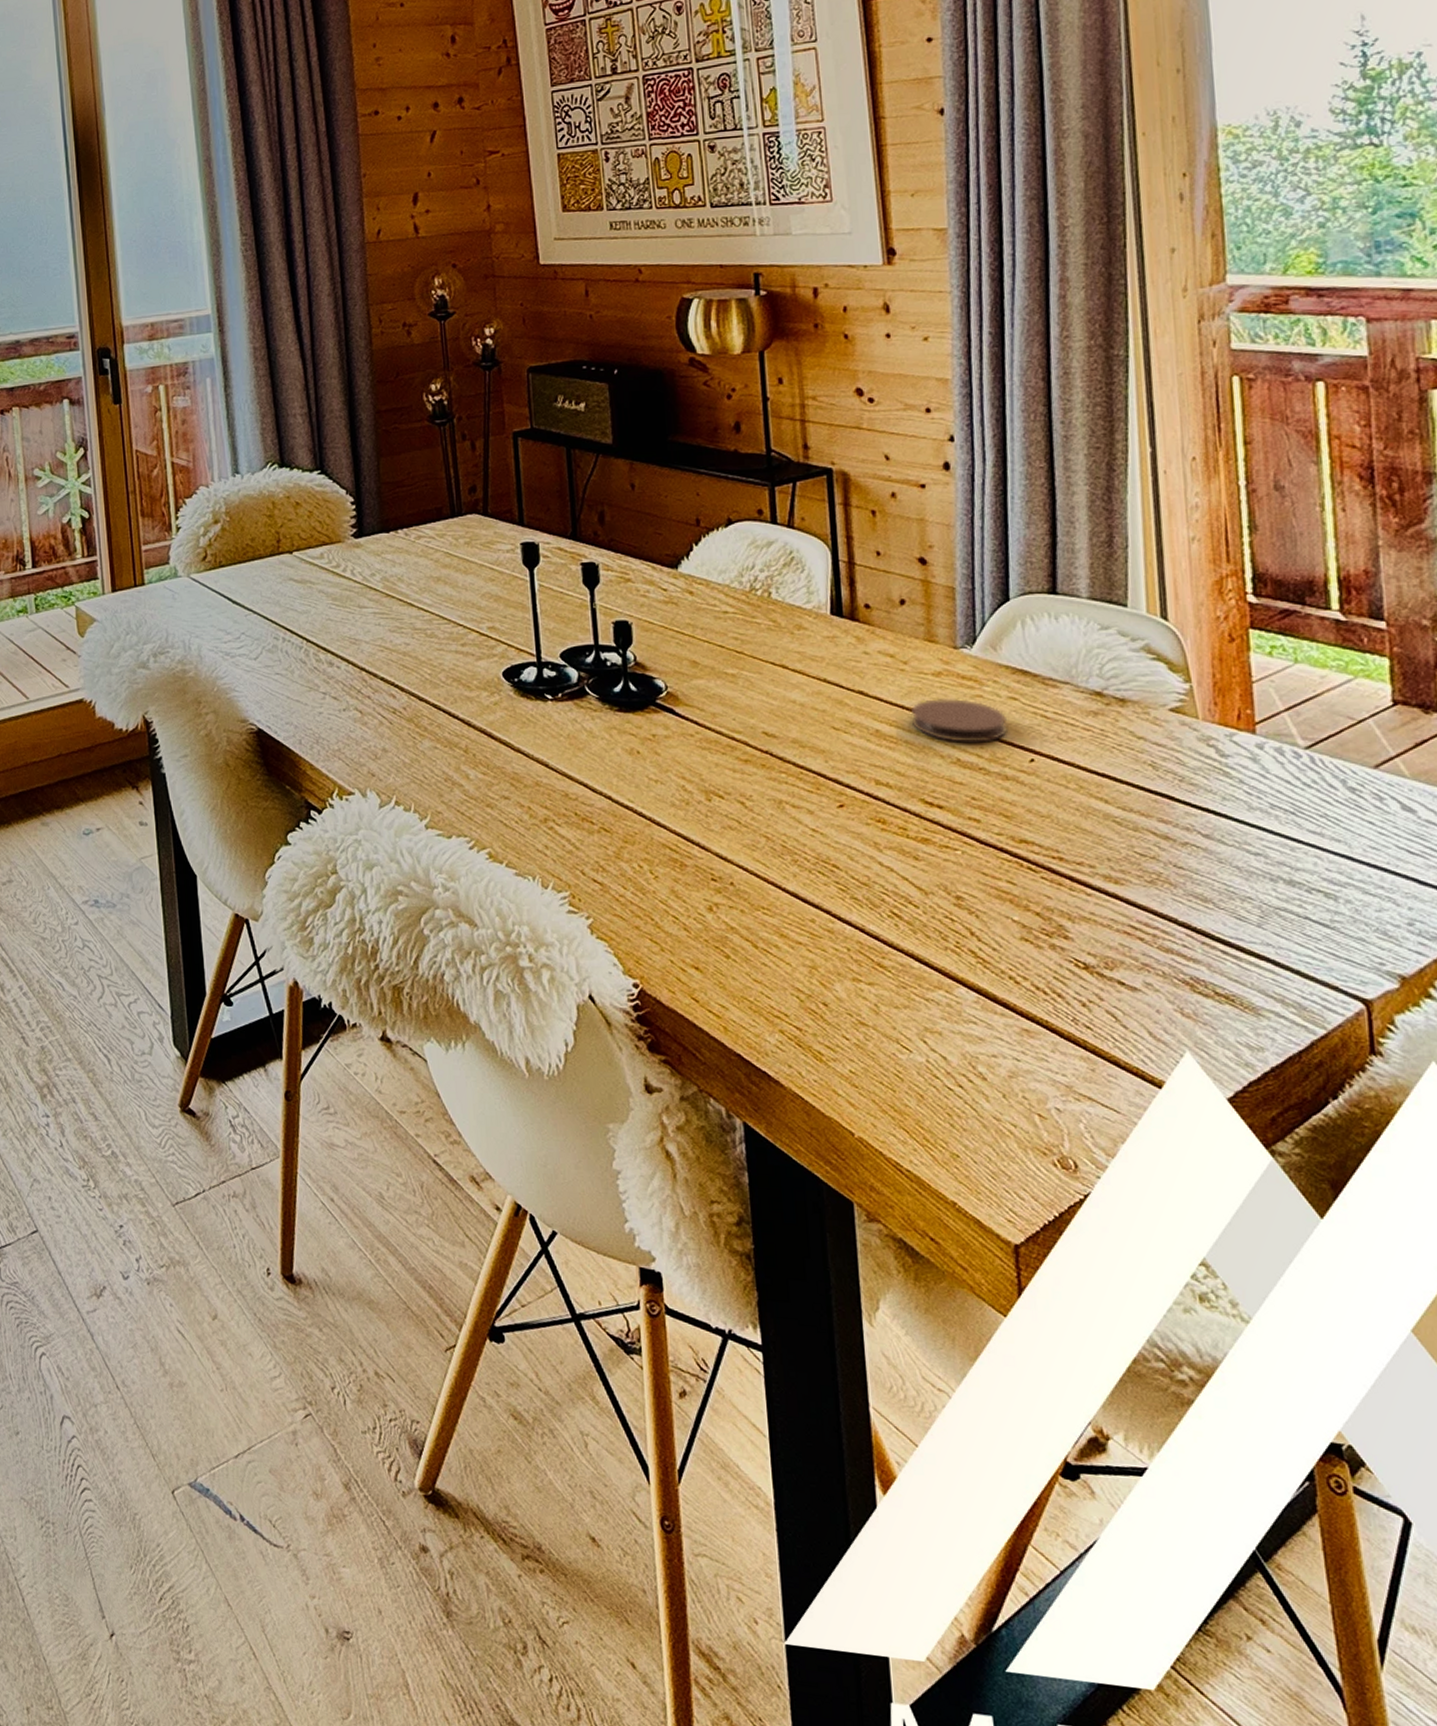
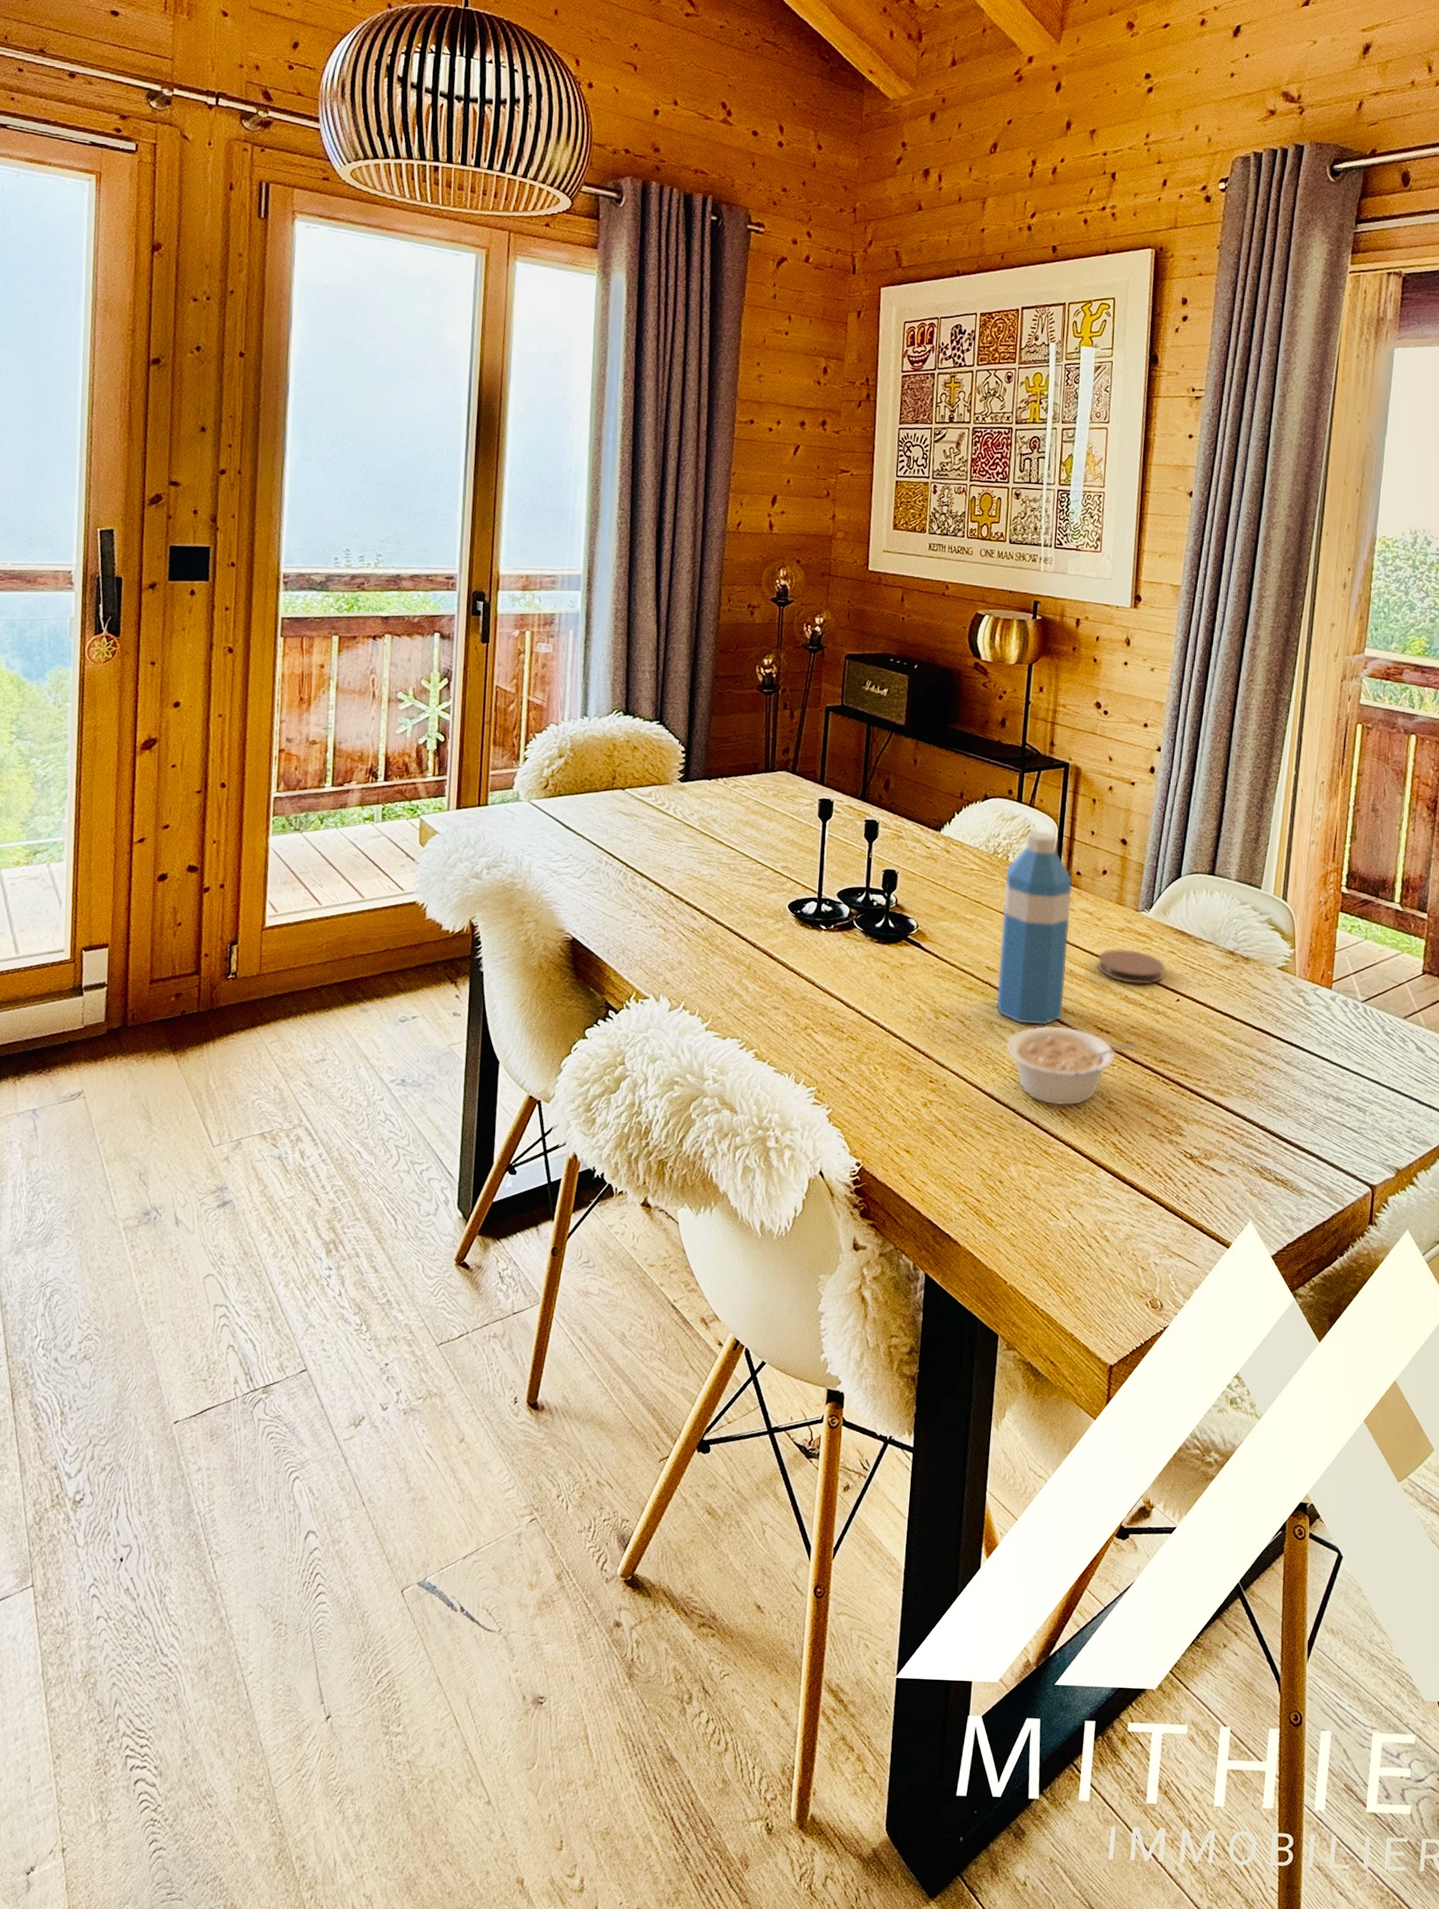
water bottle: none [770,557,874,804] -> present [996,831,1073,1026]
legume: none [805,802,984,905] -> present [1006,1025,1138,1106]

